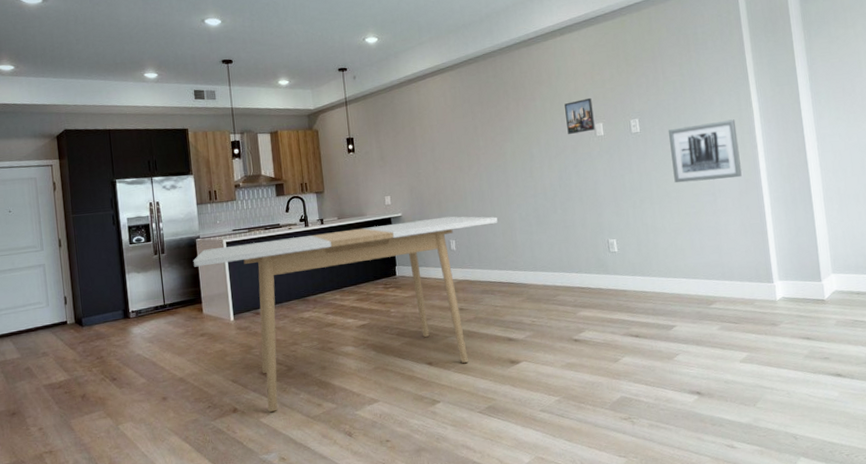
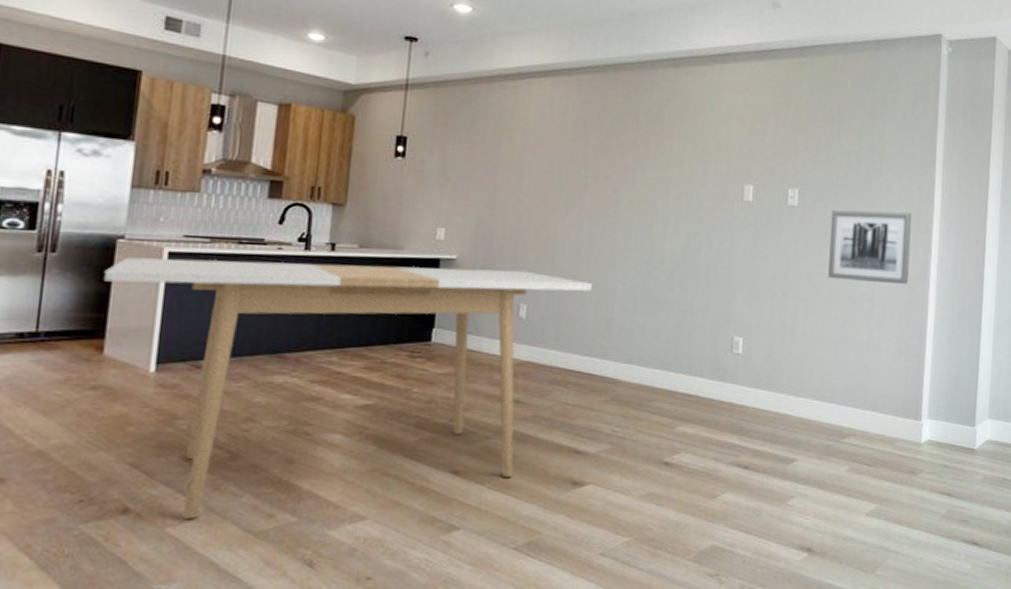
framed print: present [564,97,595,135] -> none [707,150,746,193]

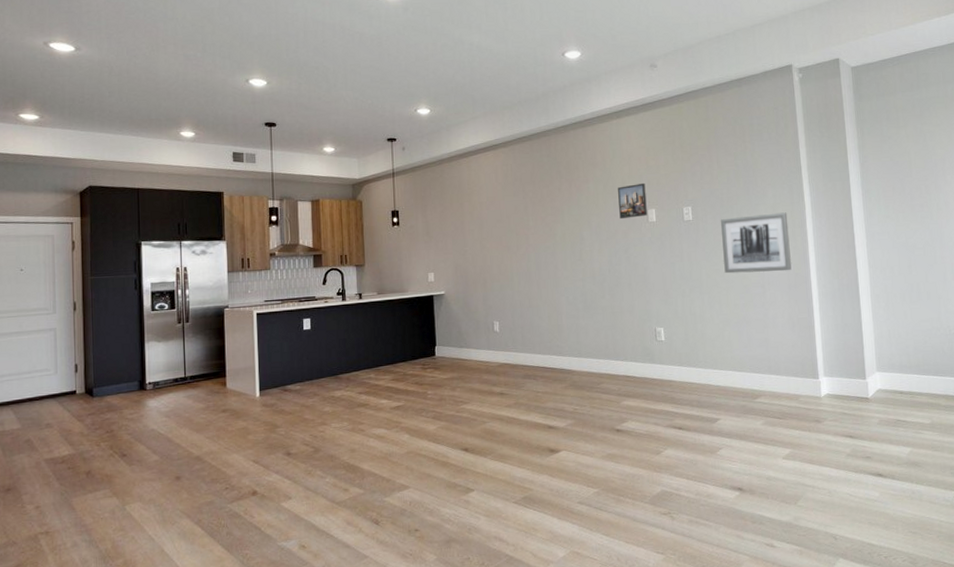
dining table: present [103,257,592,518] -> none [219,296,544,496]
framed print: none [707,150,746,193] -> present [618,182,647,220]

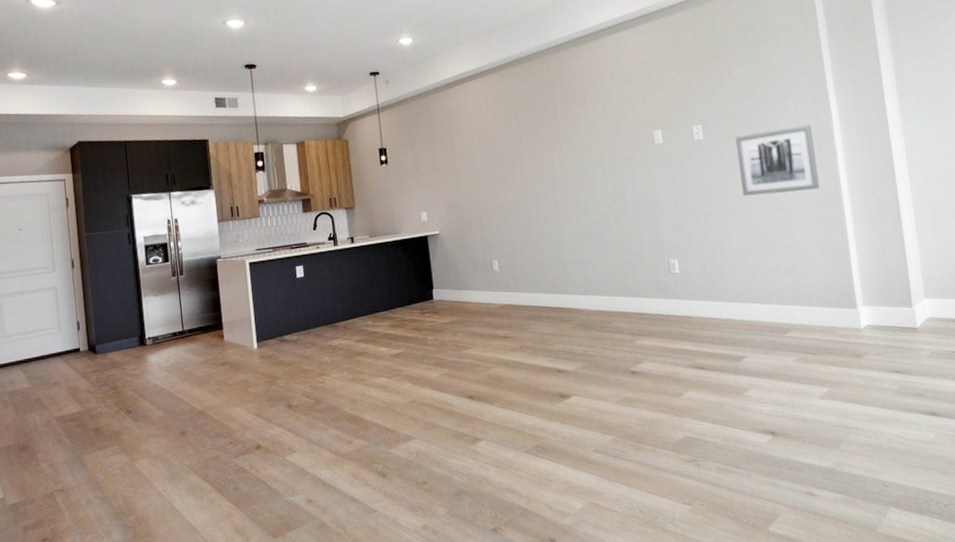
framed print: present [618,182,647,220] -> none [618,101,653,144]

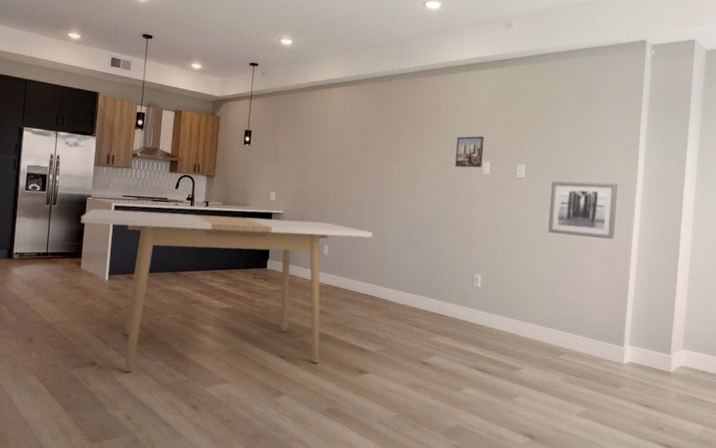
dining table: none [213,233,545,449] -> present [80,208,372,372]
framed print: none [618,101,653,144] -> present [455,136,484,168]

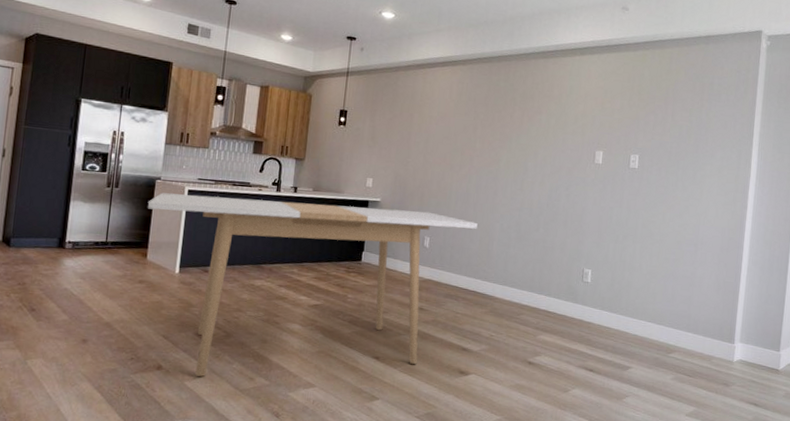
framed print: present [455,136,484,168] -> none [566,123,598,157]
wall art: present [548,181,618,240] -> none [661,172,732,234]

